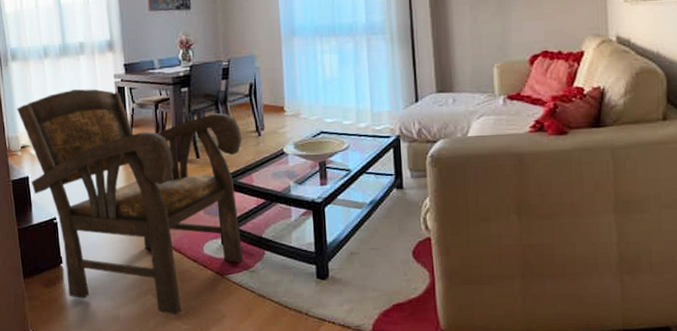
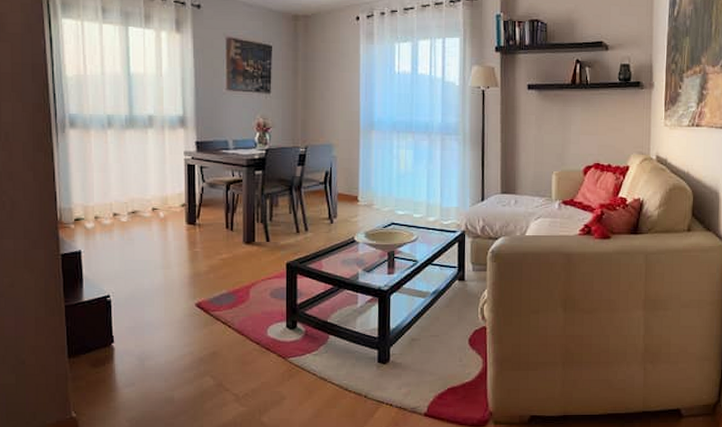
armchair: present [17,89,244,315] -> none [72,163,314,397]

